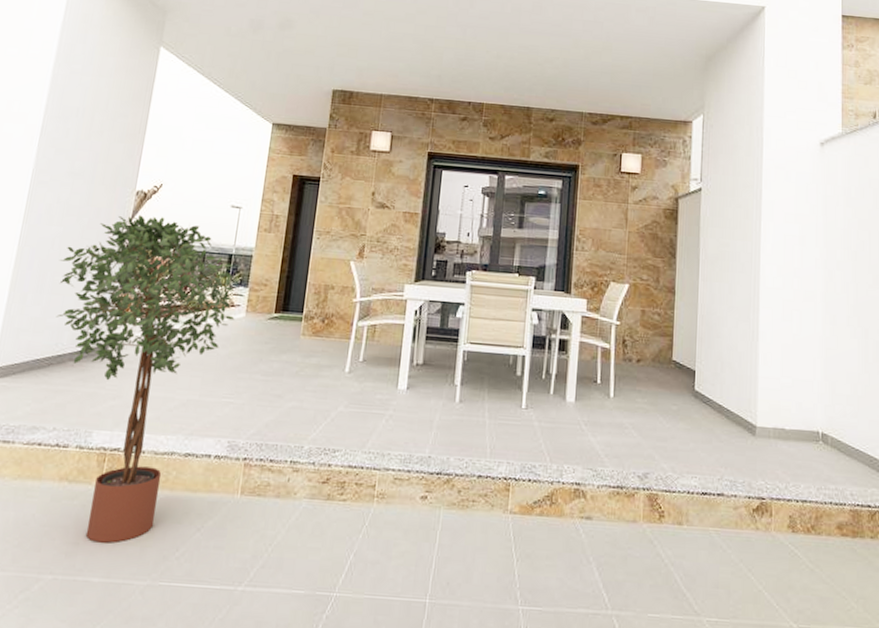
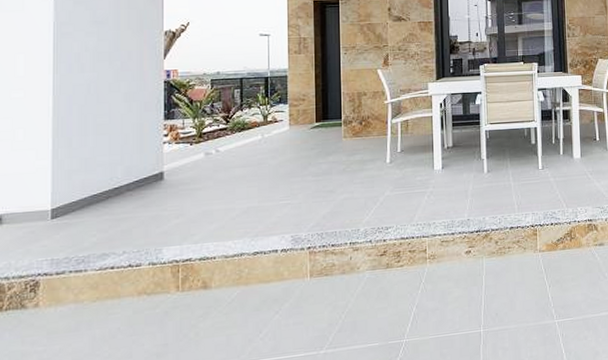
potted tree: present [56,215,235,543] -> none [98,52,280,340]

